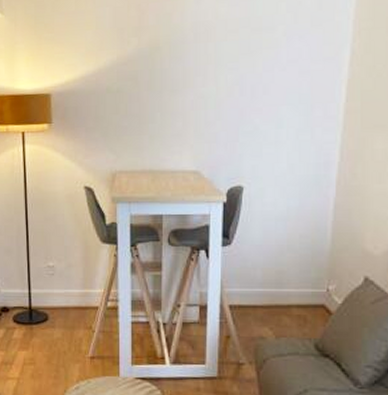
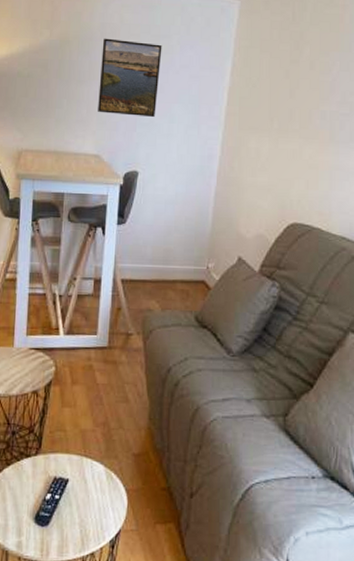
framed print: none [195,38,265,125] -> present [98,38,162,118]

